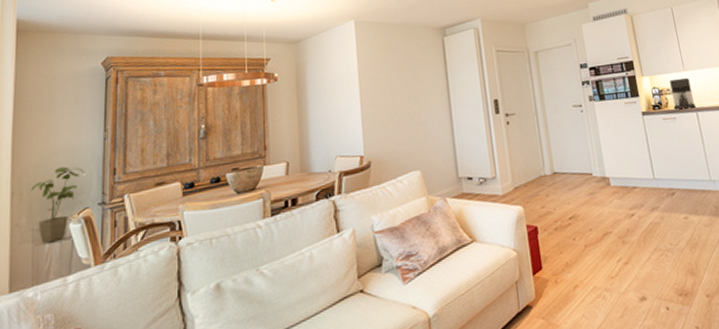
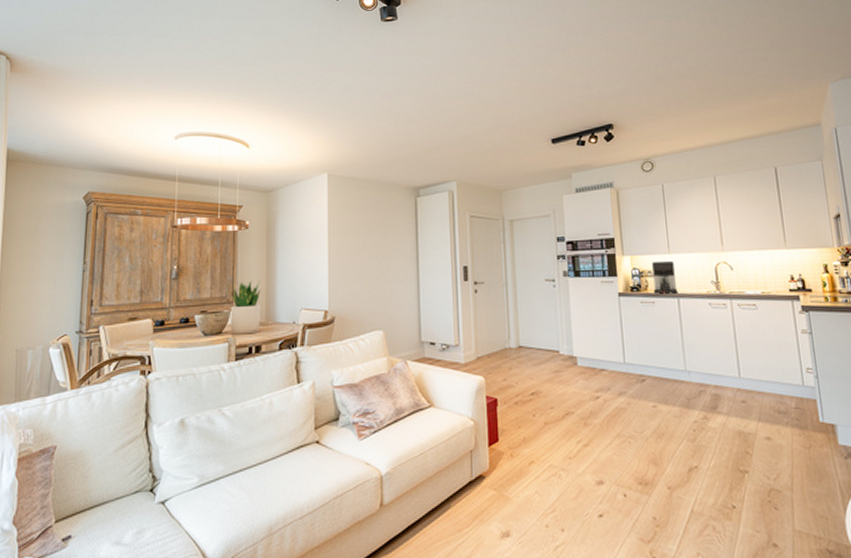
house plant: present [31,166,84,244] -> none [16,294,64,364]
planter: none [263,131,296,190] -> present [230,280,261,335]

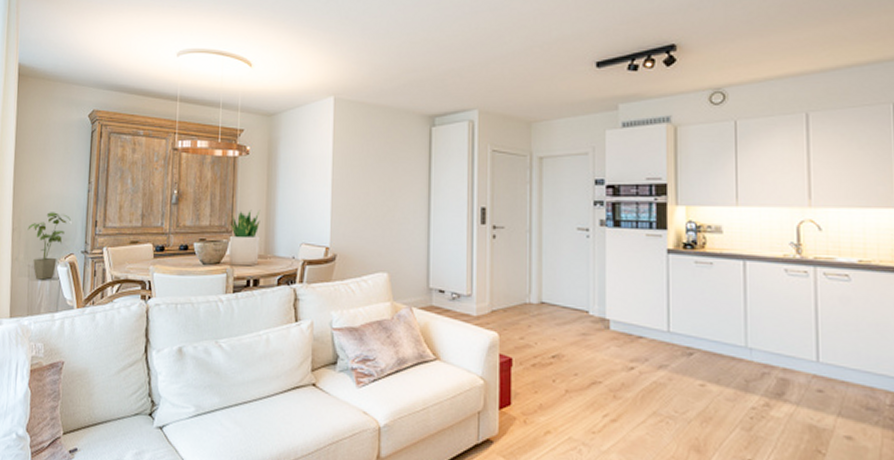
house plant: none [16,294,64,364] -> present [27,212,71,280]
coffee maker: present [652,261,678,295] -> none [712,215,745,256]

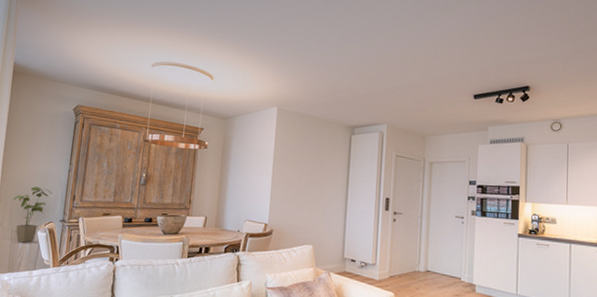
planter: present [228,209,261,267] -> none [185,192,214,237]

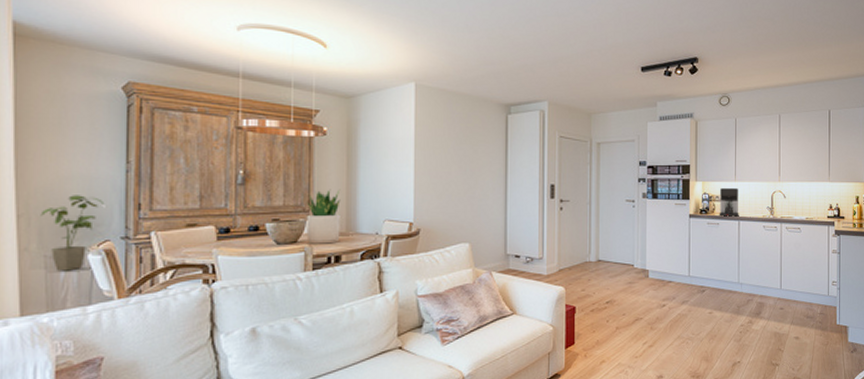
planter: none [185,192,214,237] -> present [306,189,341,244]
coffee maker: none [549,210,571,241] -> present [719,188,739,218]

